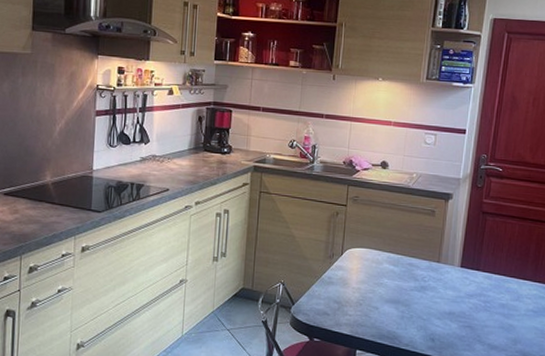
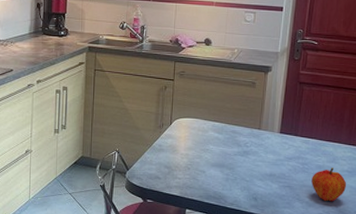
fruit: none [494,307,532,345] -> present [311,168,347,202]

